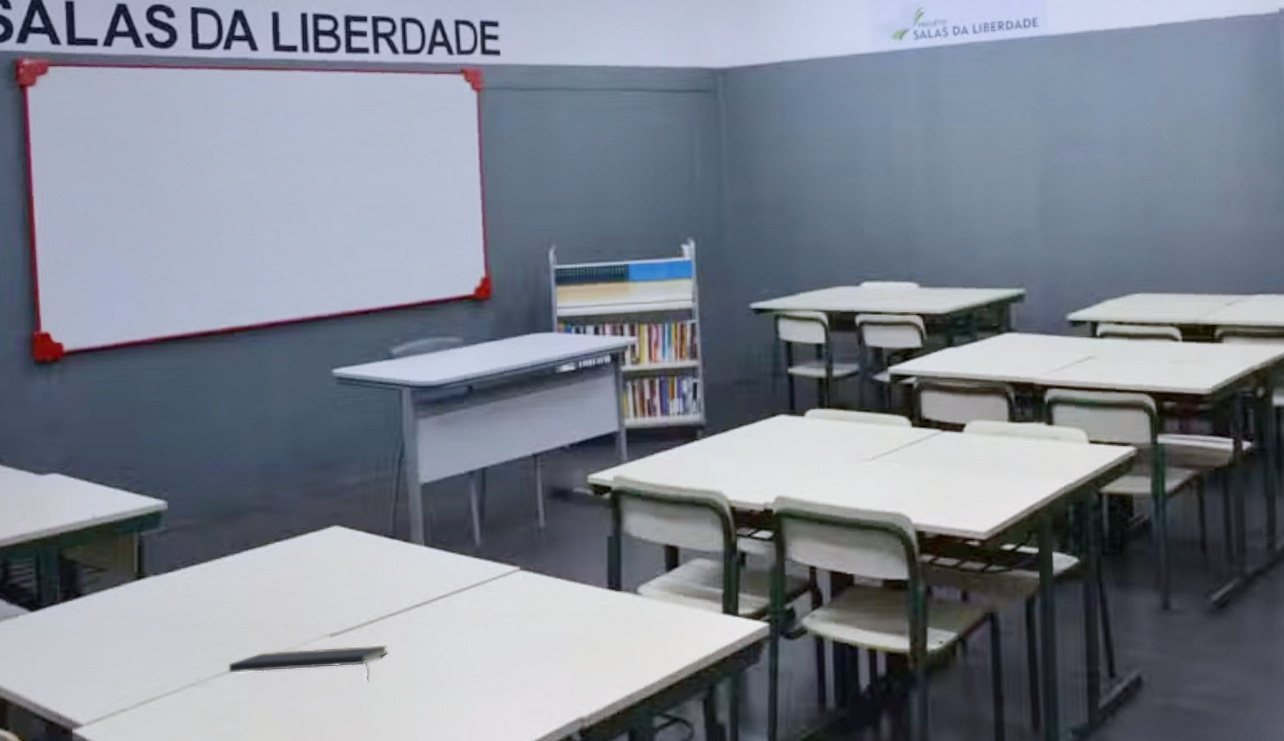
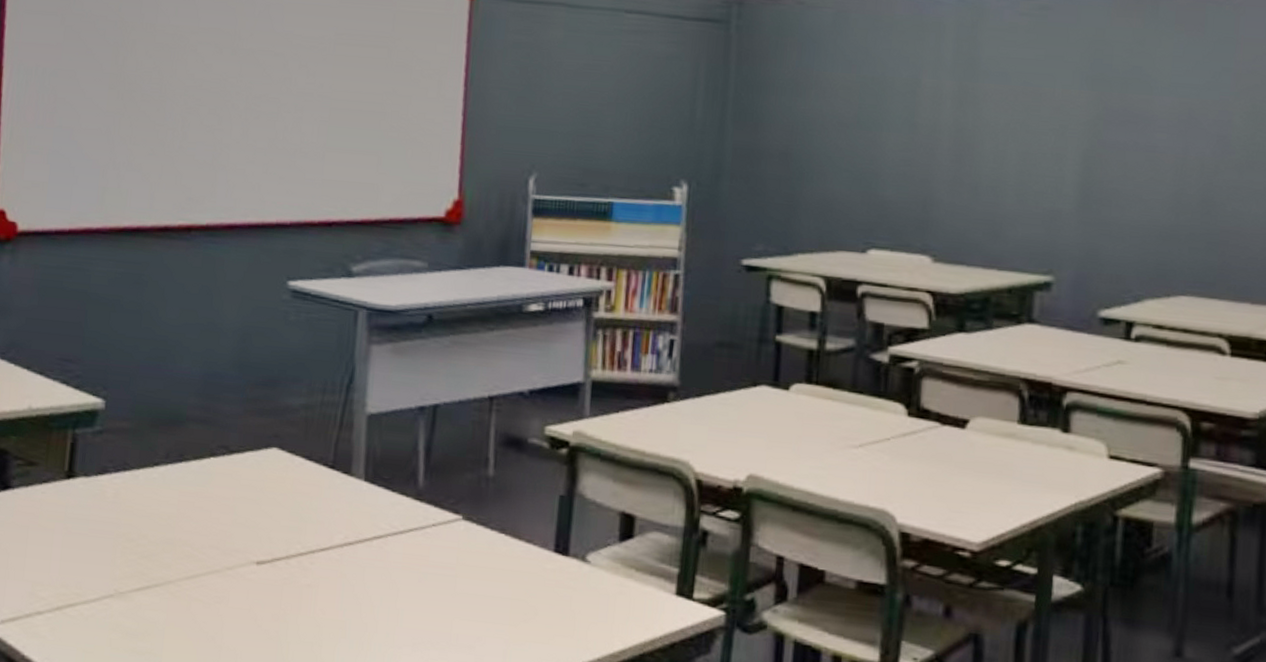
notepad: present [229,645,387,682] -> none [150,571,315,618]

